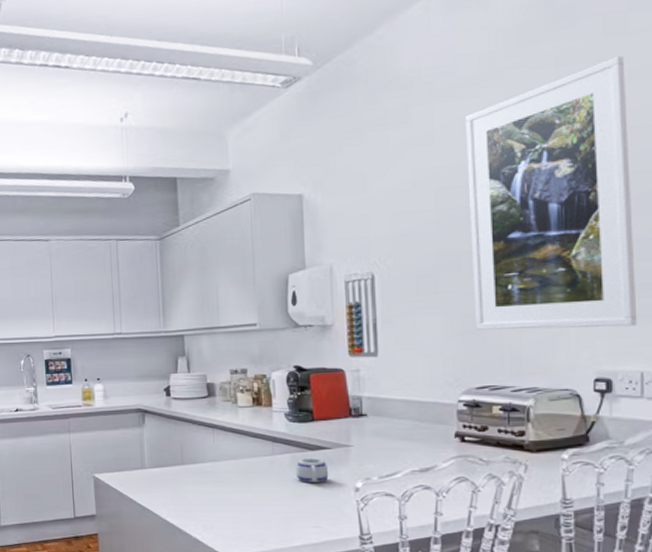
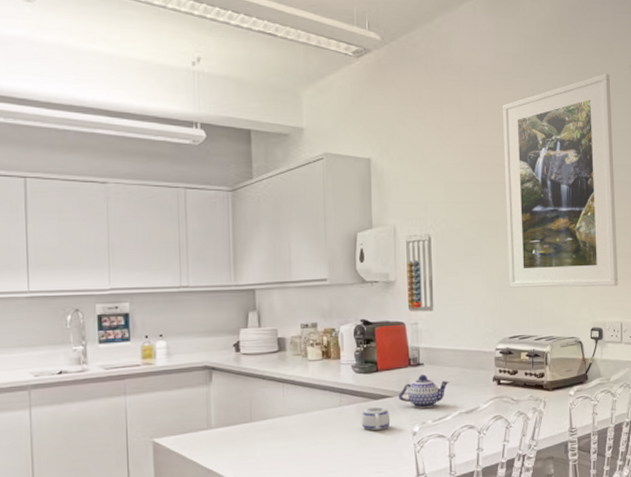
teapot: none [338,426,399,464] -> present [398,374,450,409]

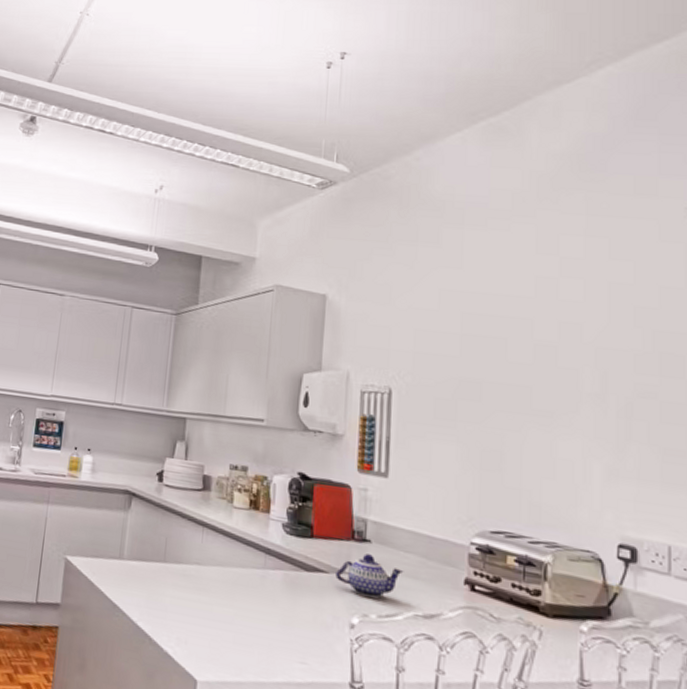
mug: present [361,406,391,431] -> none [286,578,323,611]
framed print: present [502,73,619,288] -> none [493,216,665,494]

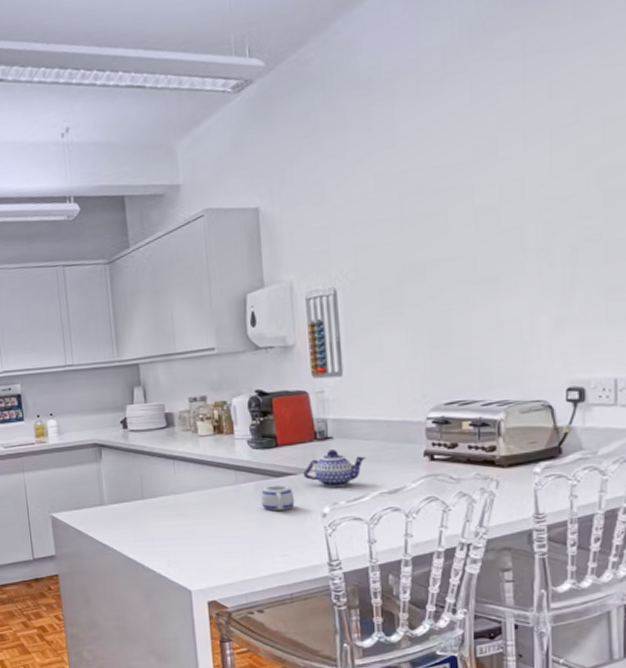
mug: none [286,578,323,611] -> present [260,484,295,511]

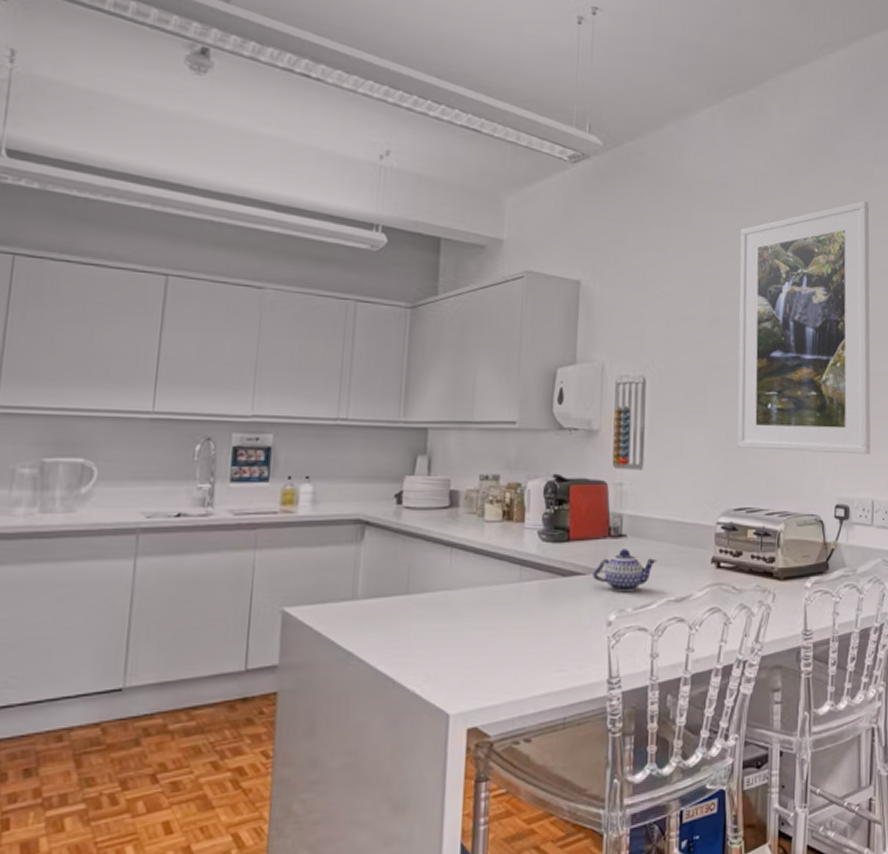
mug: present [260,484,295,511] -> none [543,585,581,616]
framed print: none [428,41,611,343] -> present [737,200,871,455]

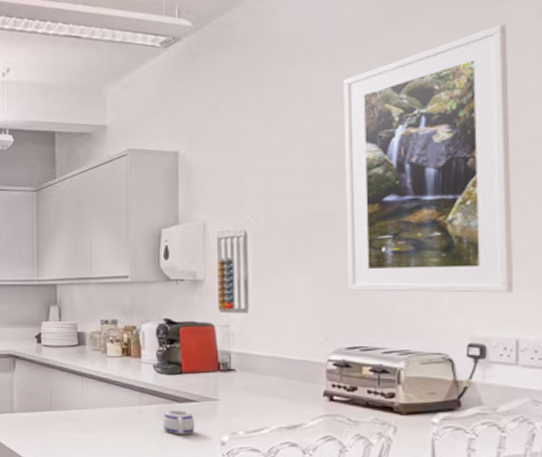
mug: none [543,585,581,616] -> present [162,409,195,435]
teapot: present [593,549,658,593] -> none [205,381,267,419]

